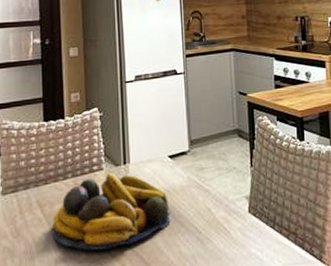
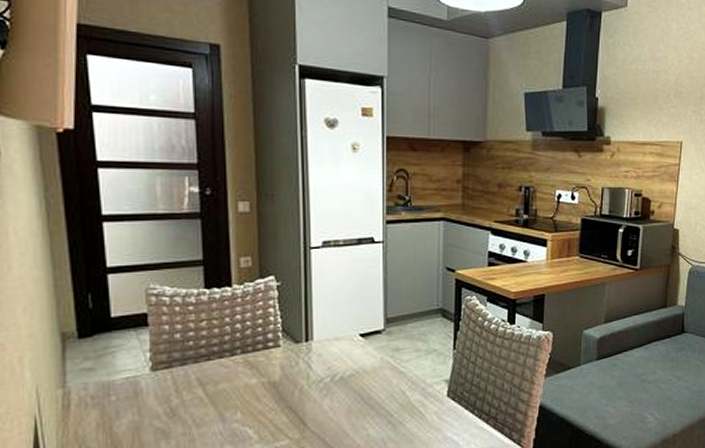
fruit bowl: present [51,173,171,251] -> none [216,350,359,433]

